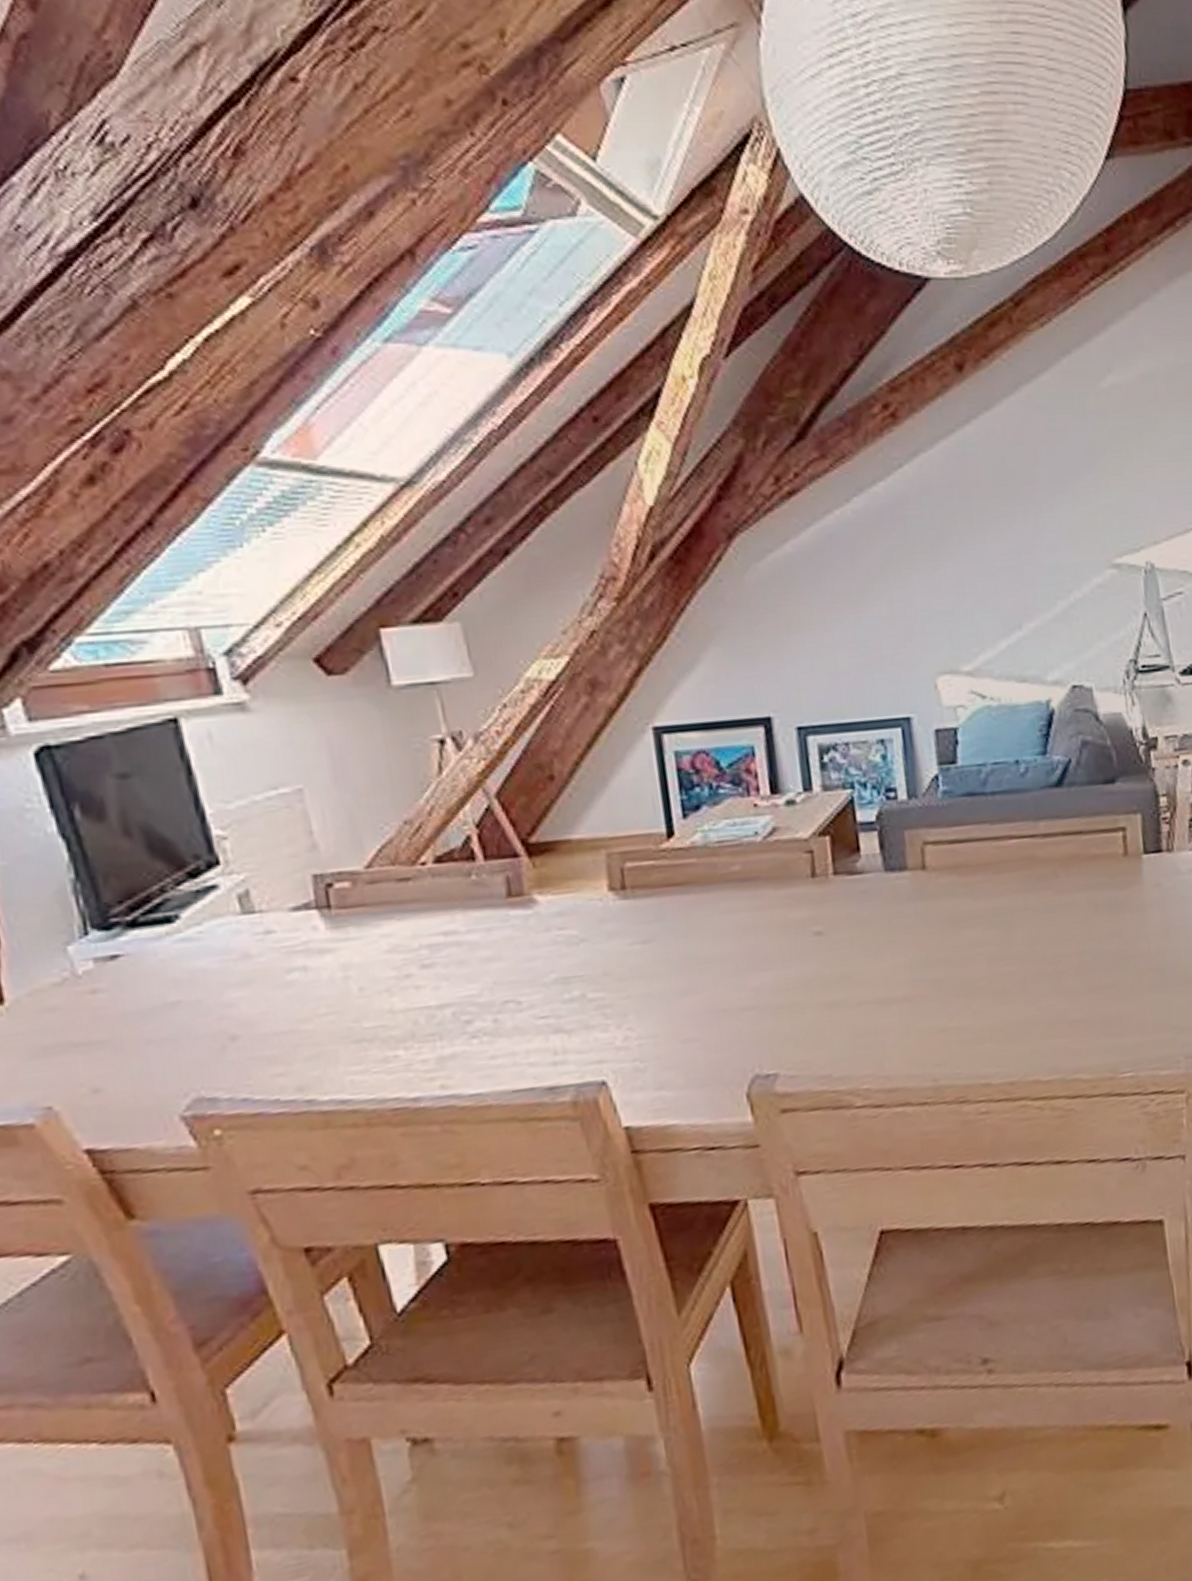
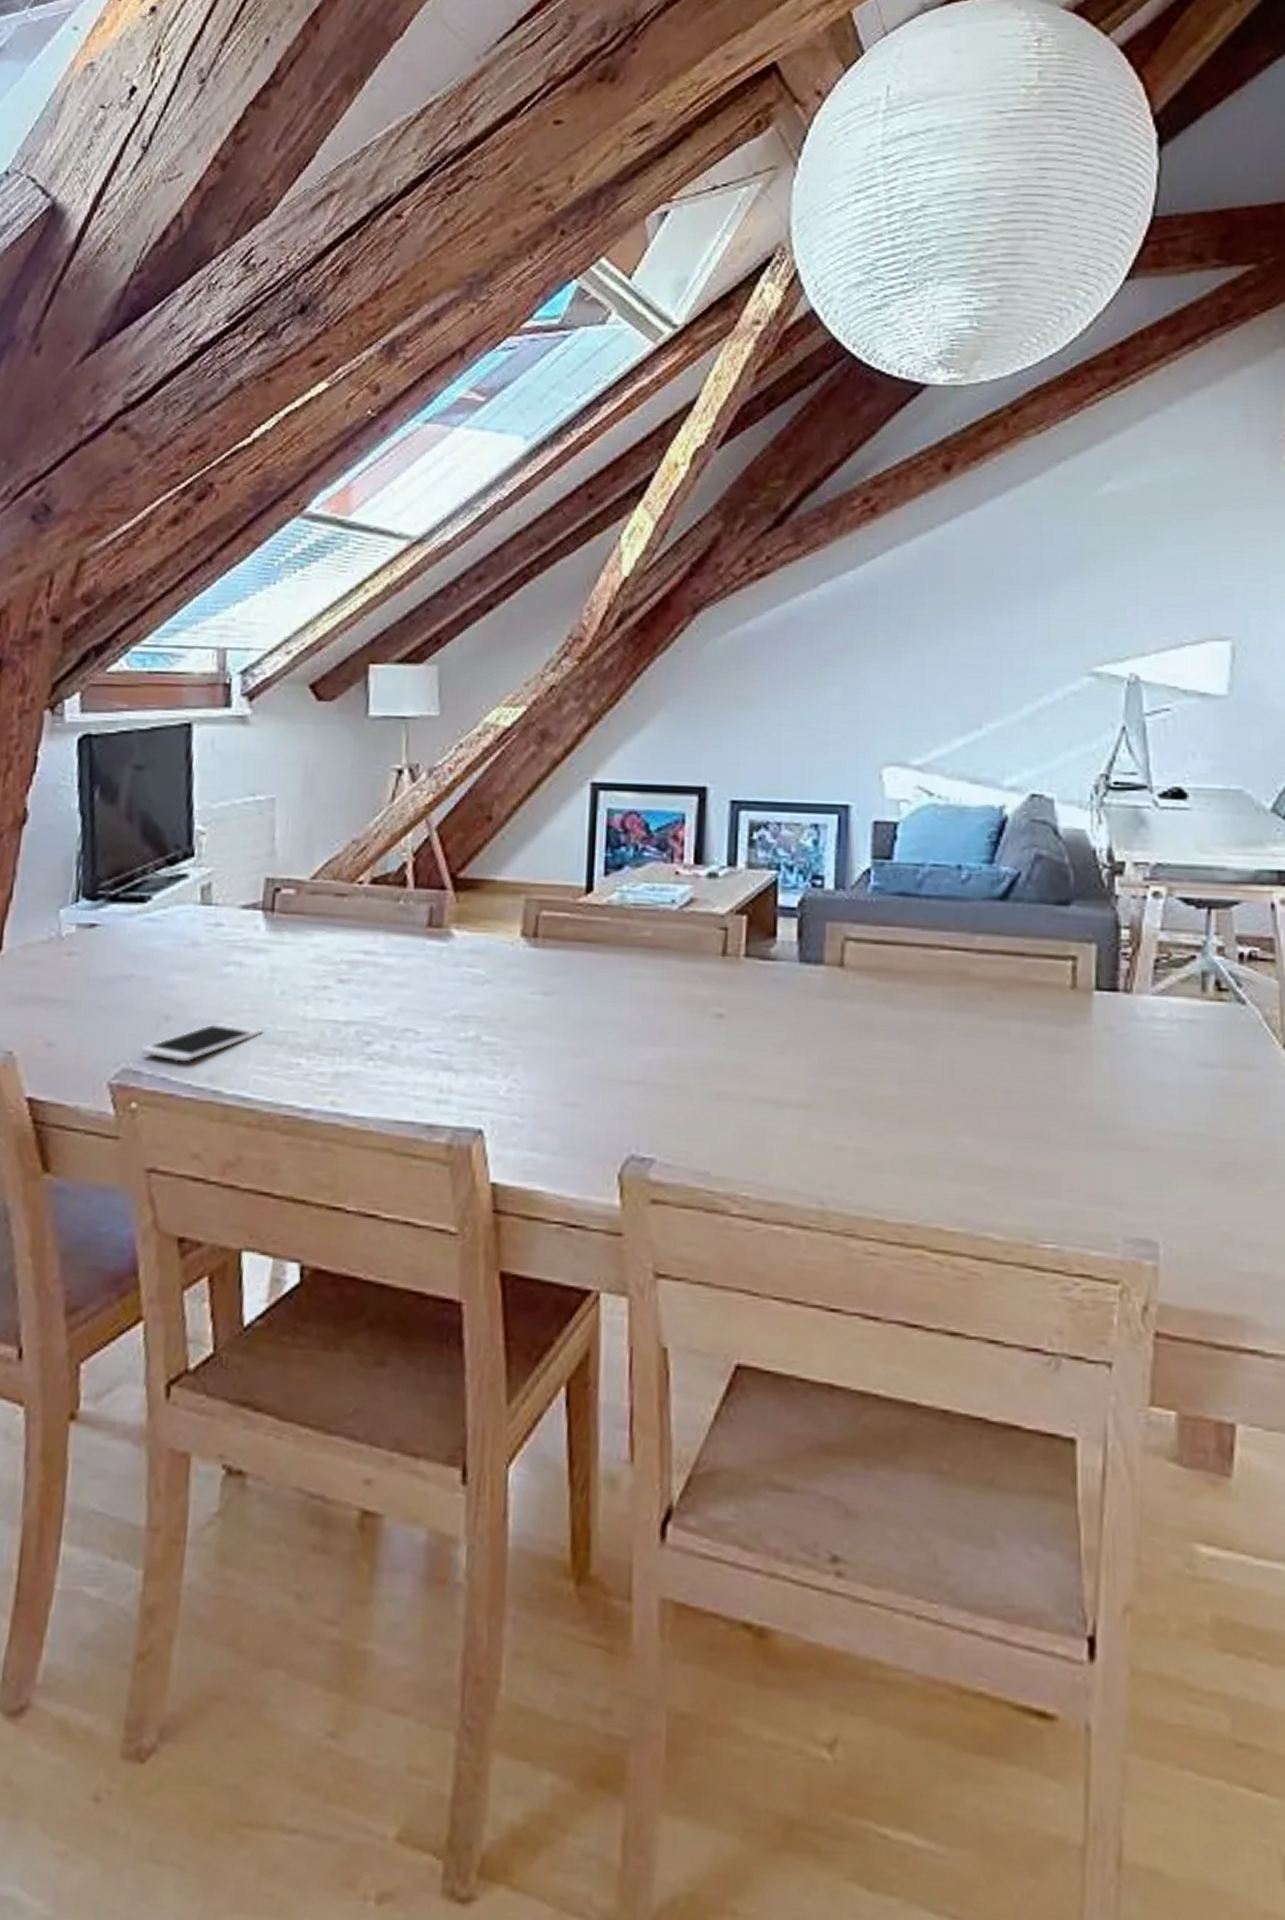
cell phone: none [210,1029,348,1080] -> present [140,1021,262,1062]

